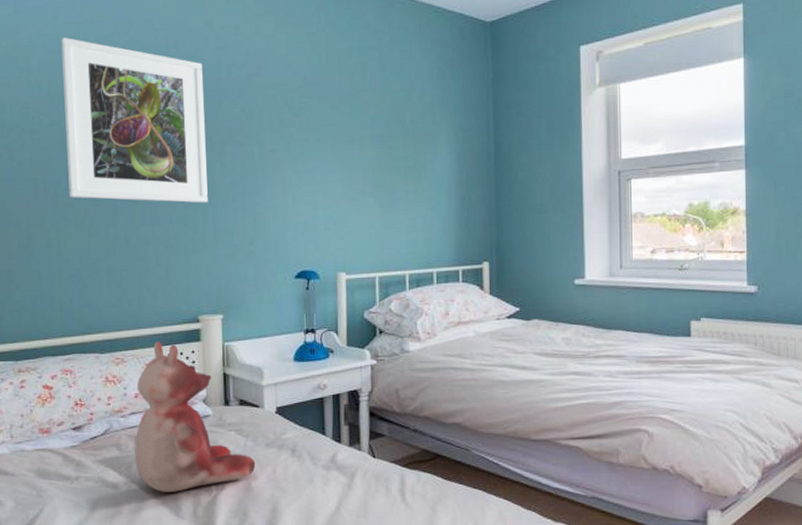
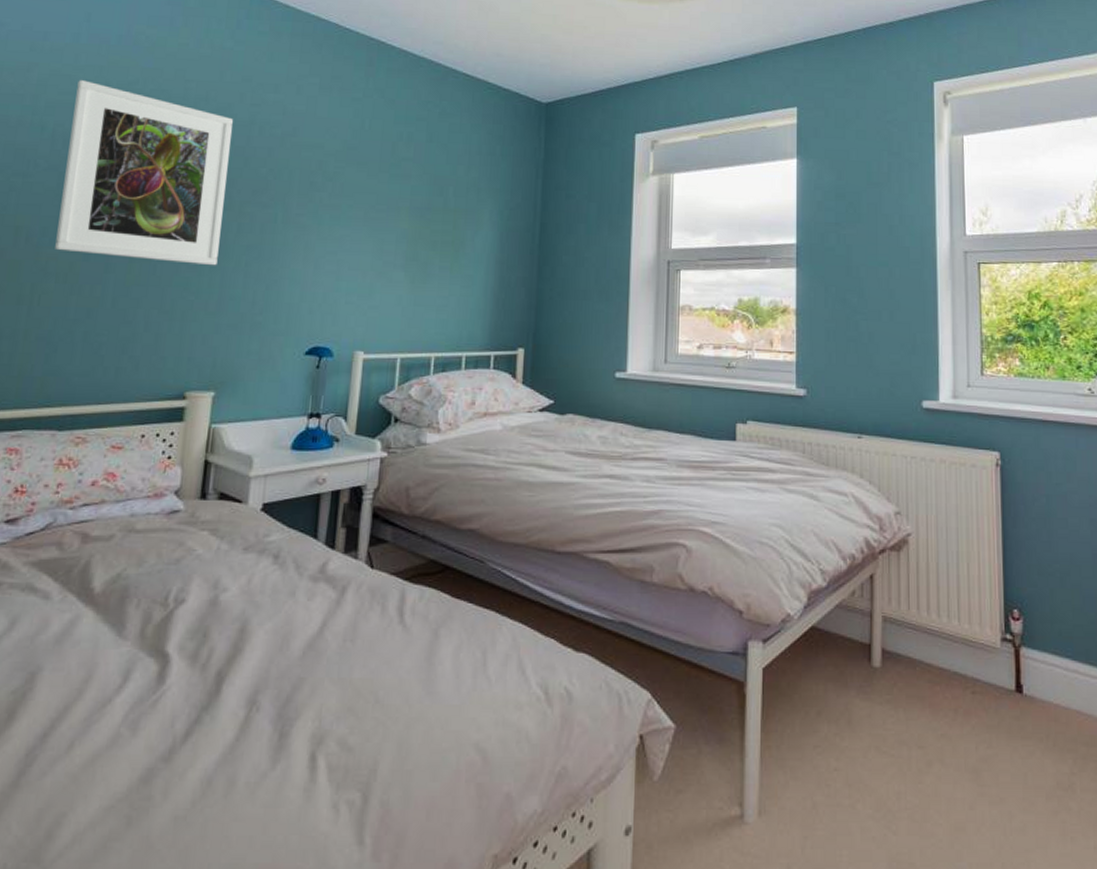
teddy bear: present [134,341,256,492] -> none [77,419,228,605]

